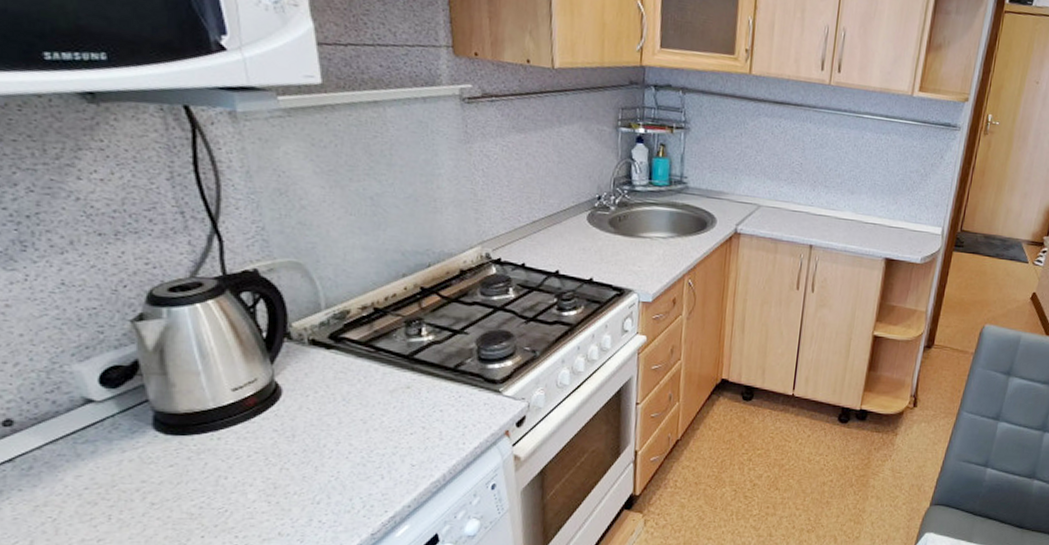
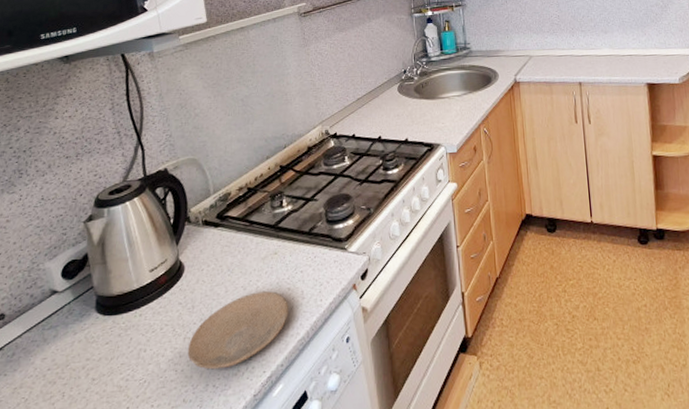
plate: none [284,427,422,505] -> present [187,291,288,370]

